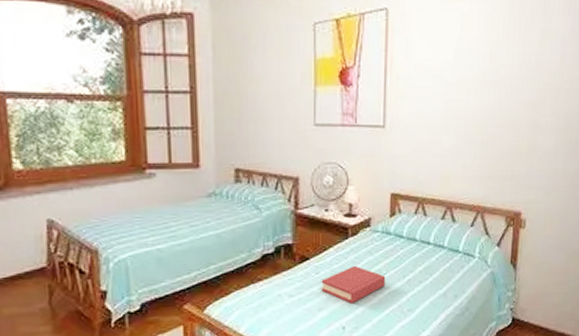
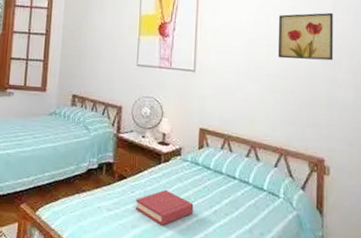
wall art: none [478,45,541,104] -> present [277,12,333,61]

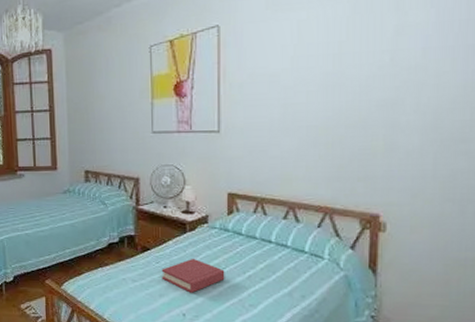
wall art: present [277,12,333,61] -> none [321,41,396,106]

